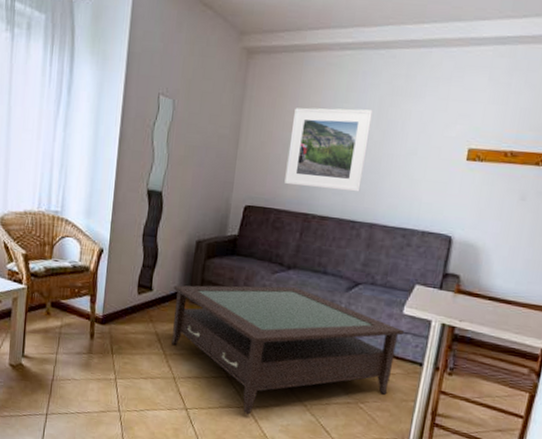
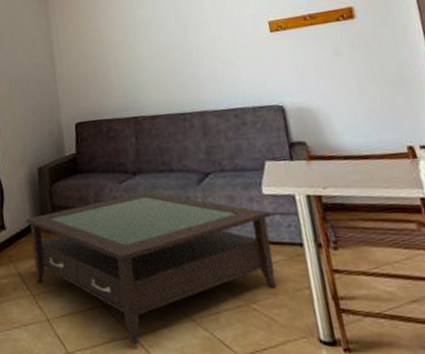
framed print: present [284,107,373,192] -> none [98,10,180,95]

